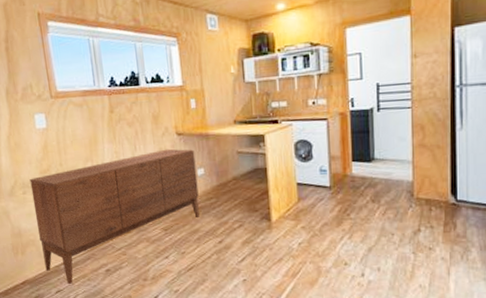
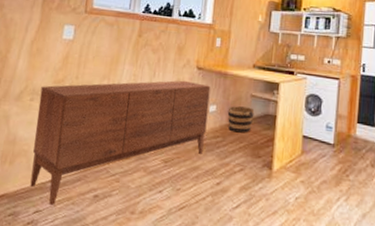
bucket: none [216,164,244,191] -> present [227,106,255,133]

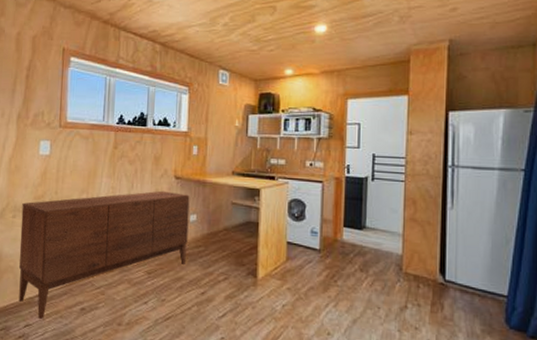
bucket: present [227,106,255,133] -> none [208,214,236,242]

